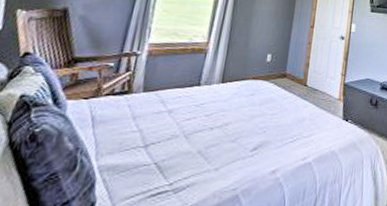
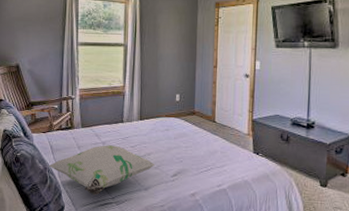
decorative pillow: none [83,114,232,183] -> present [49,145,155,196]

